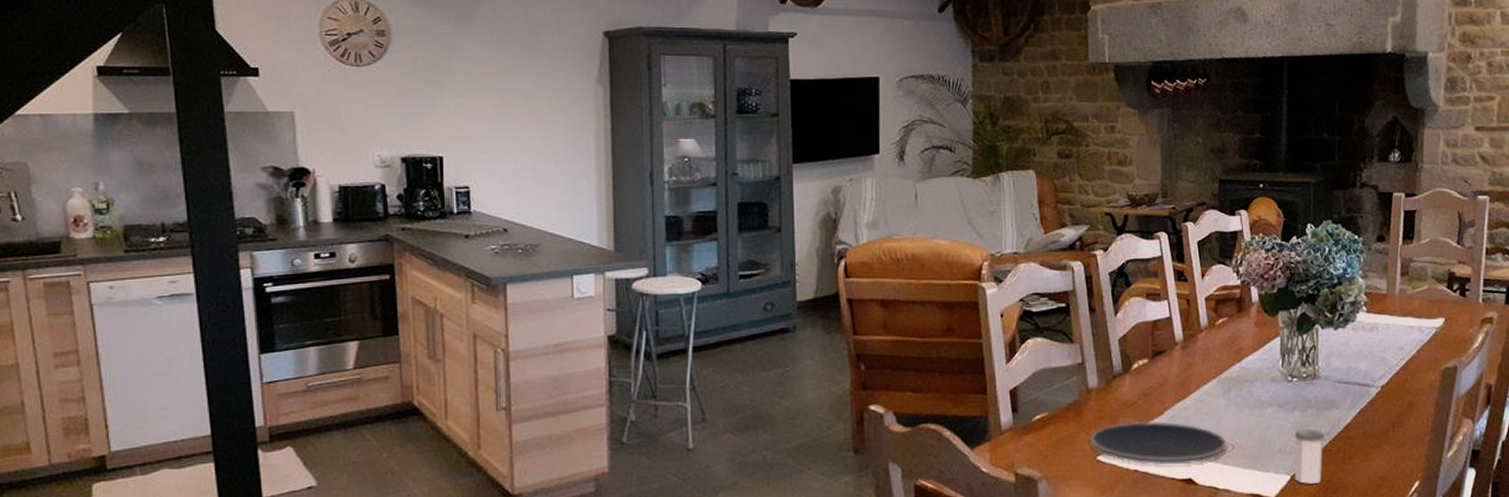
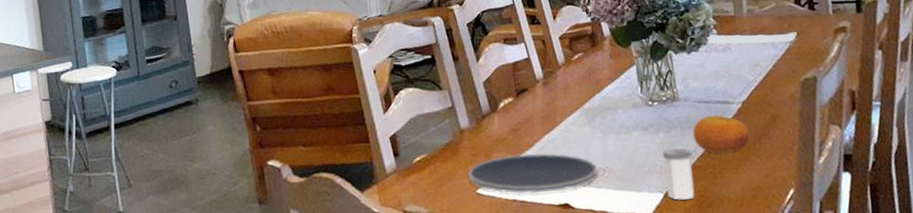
fruit: none [1328,398,1385,438] -> present [693,115,750,153]

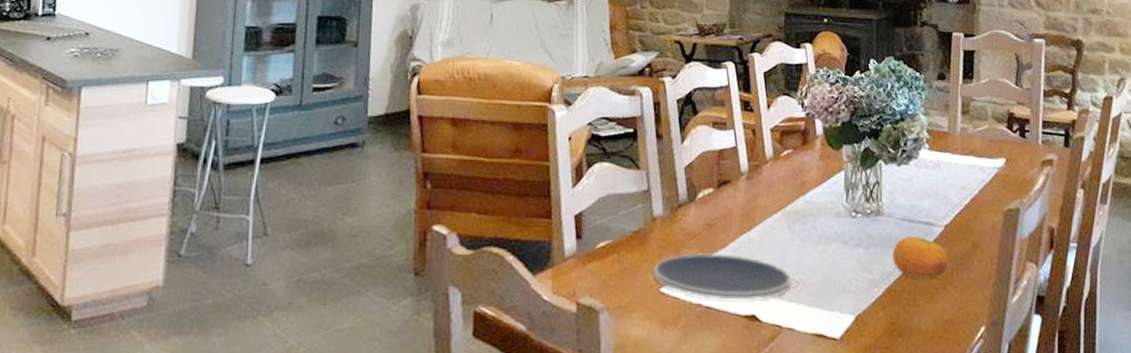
salt shaker: present [662,147,695,200] -> none [859,267,889,325]

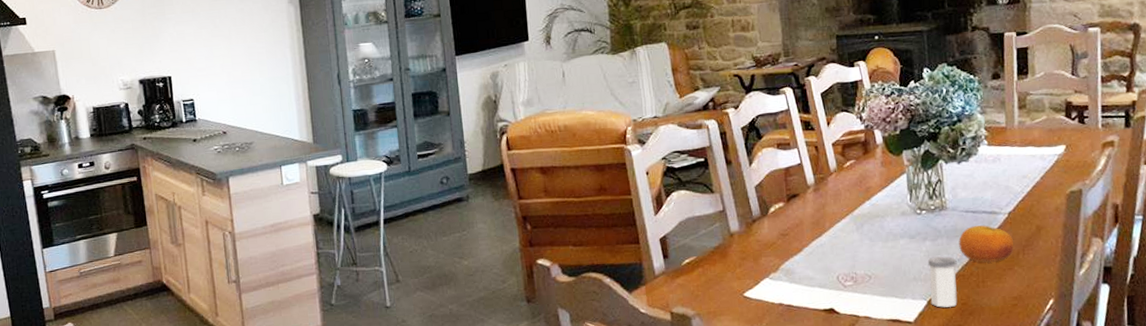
plate: present [654,253,790,300] -> none [736,258,864,298]
salt shaker: none [859,267,889,325] -> present [927,256,958,308]

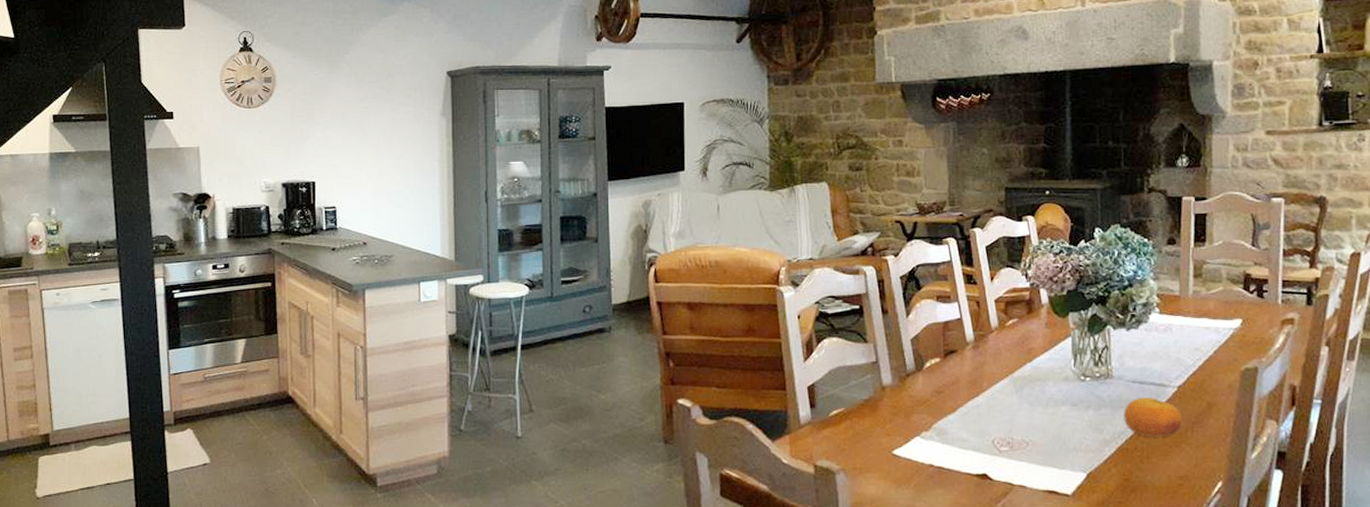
salt shaker: present [927,256,958,308] -> none [1089,427,1121,482]

